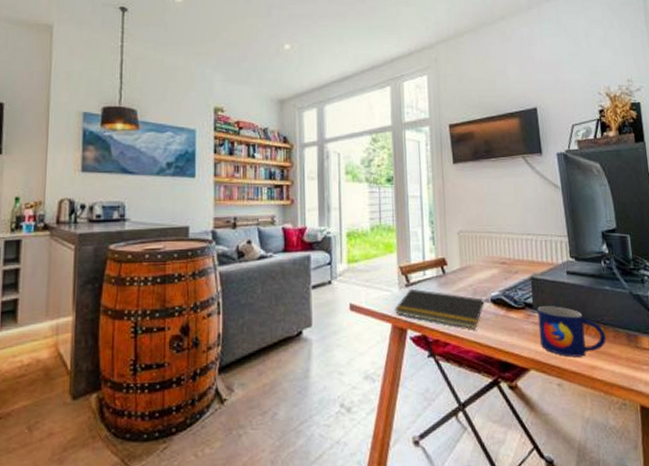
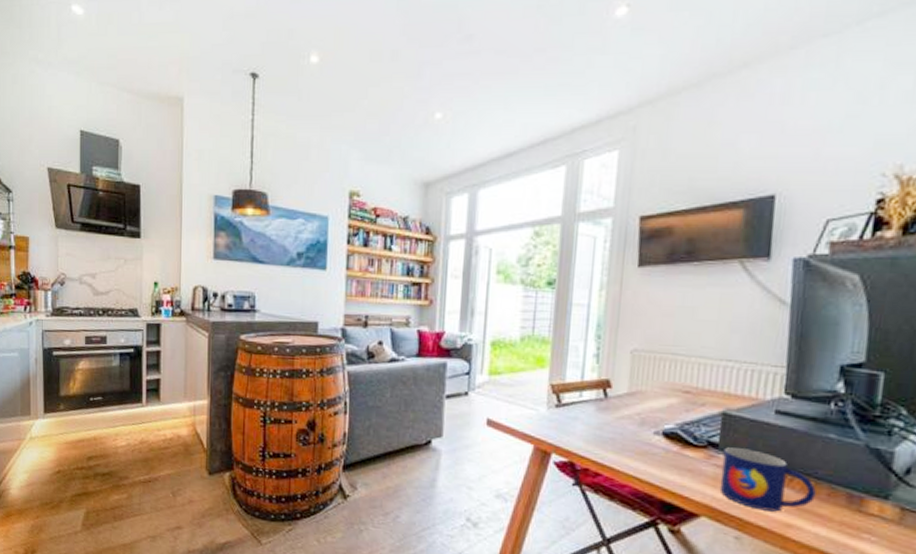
notepad: present [394,288,485,329] -> none [538,409,654,463]

